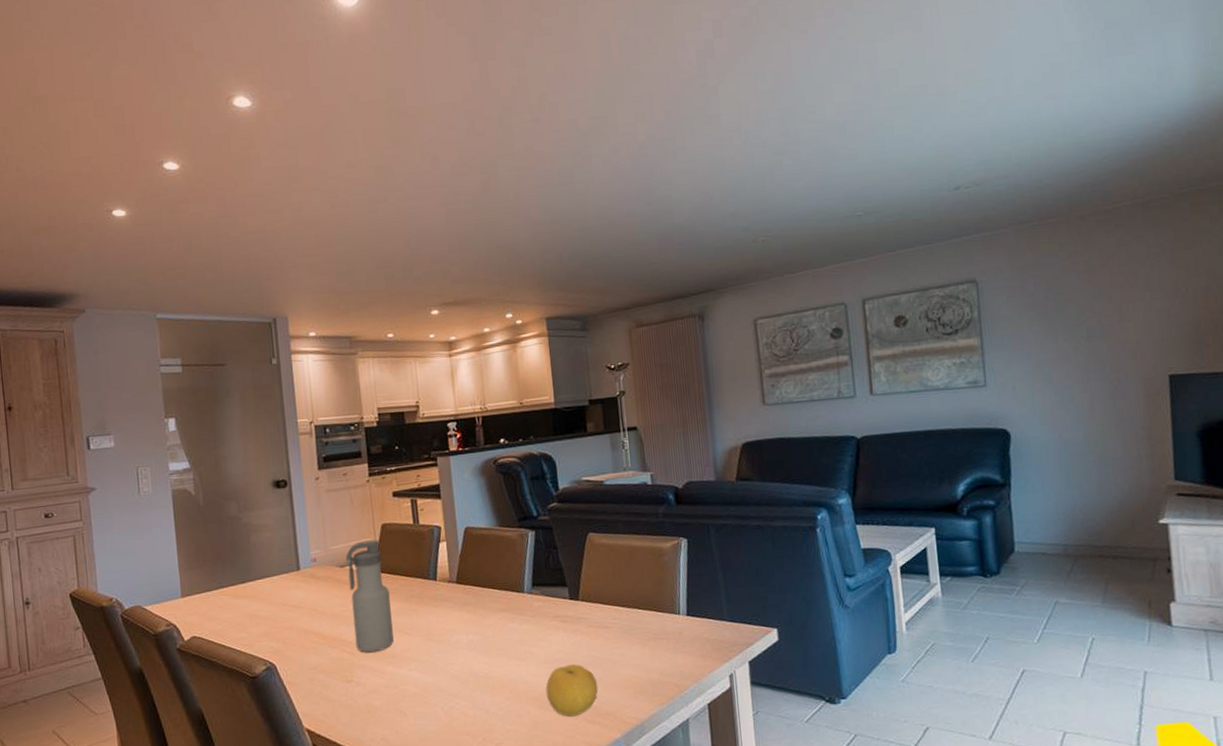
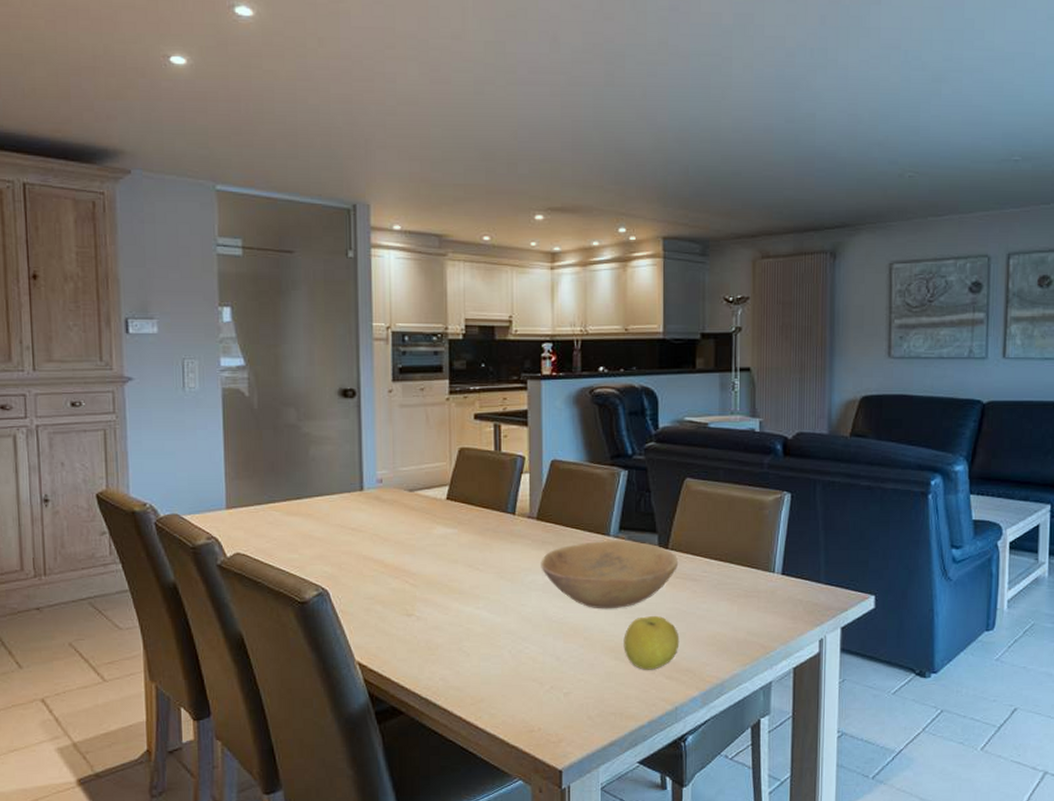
water bottle: present [345,540,394,653] -> none [416,465,462,586]
bowl: none [463,595,590,662] -> present [541,540,679,609]

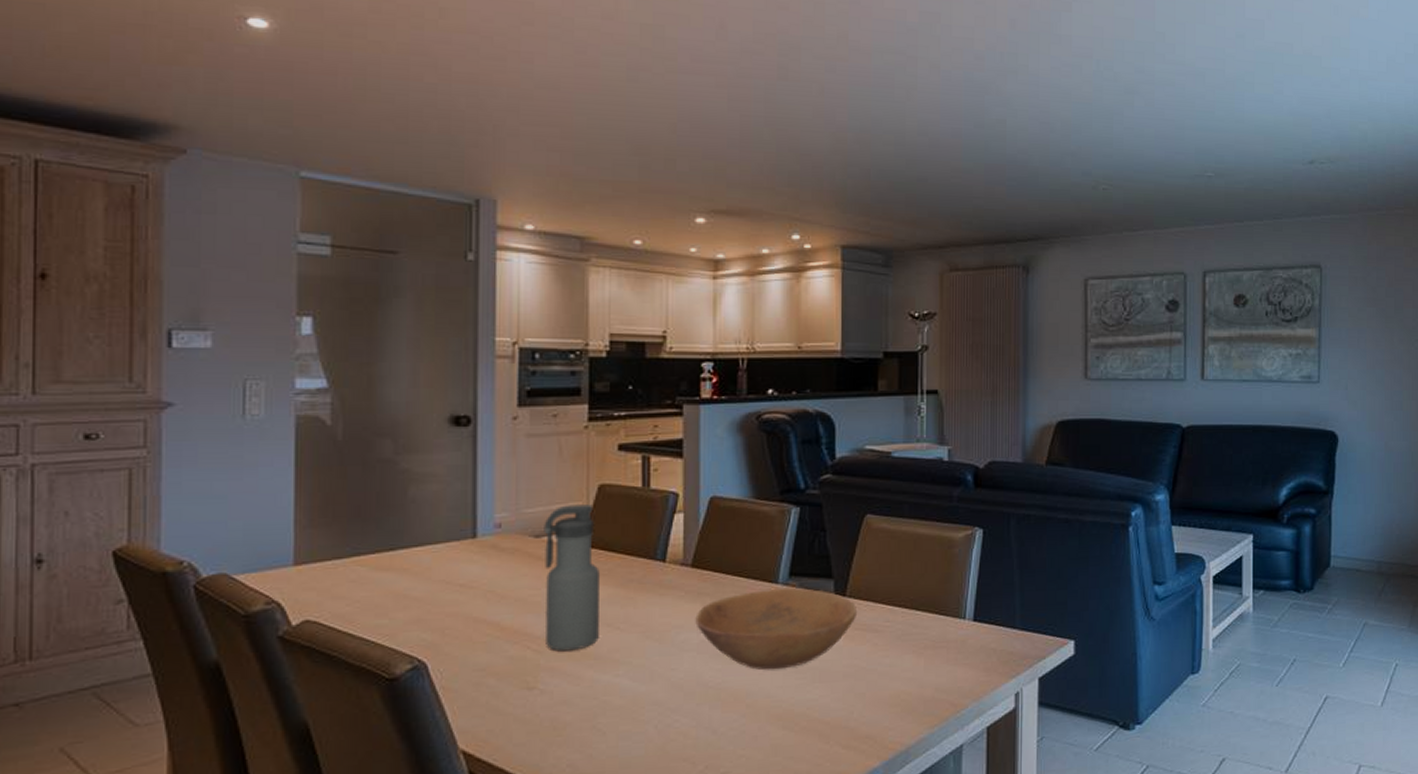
water bottle: none [416,465,462,586] -> present [544,504,600,652]
fruit: present [623,616,680,670] -> none [793,675,858,740]

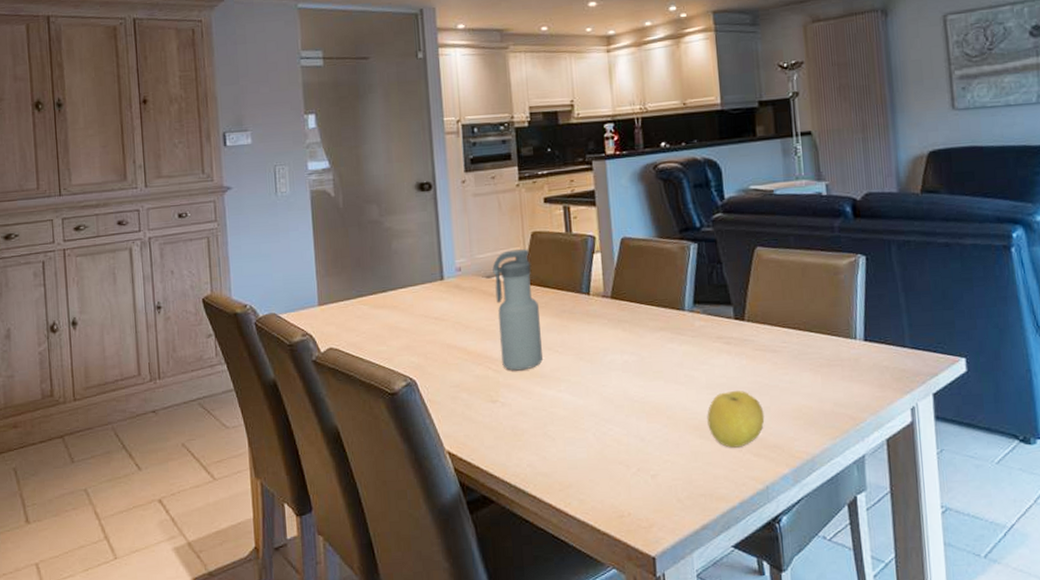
bowl: present [695,587,858,670] -> none [618,314,757,386]
fruit: none [793,675,858,740] -> present [707,391,765,448]

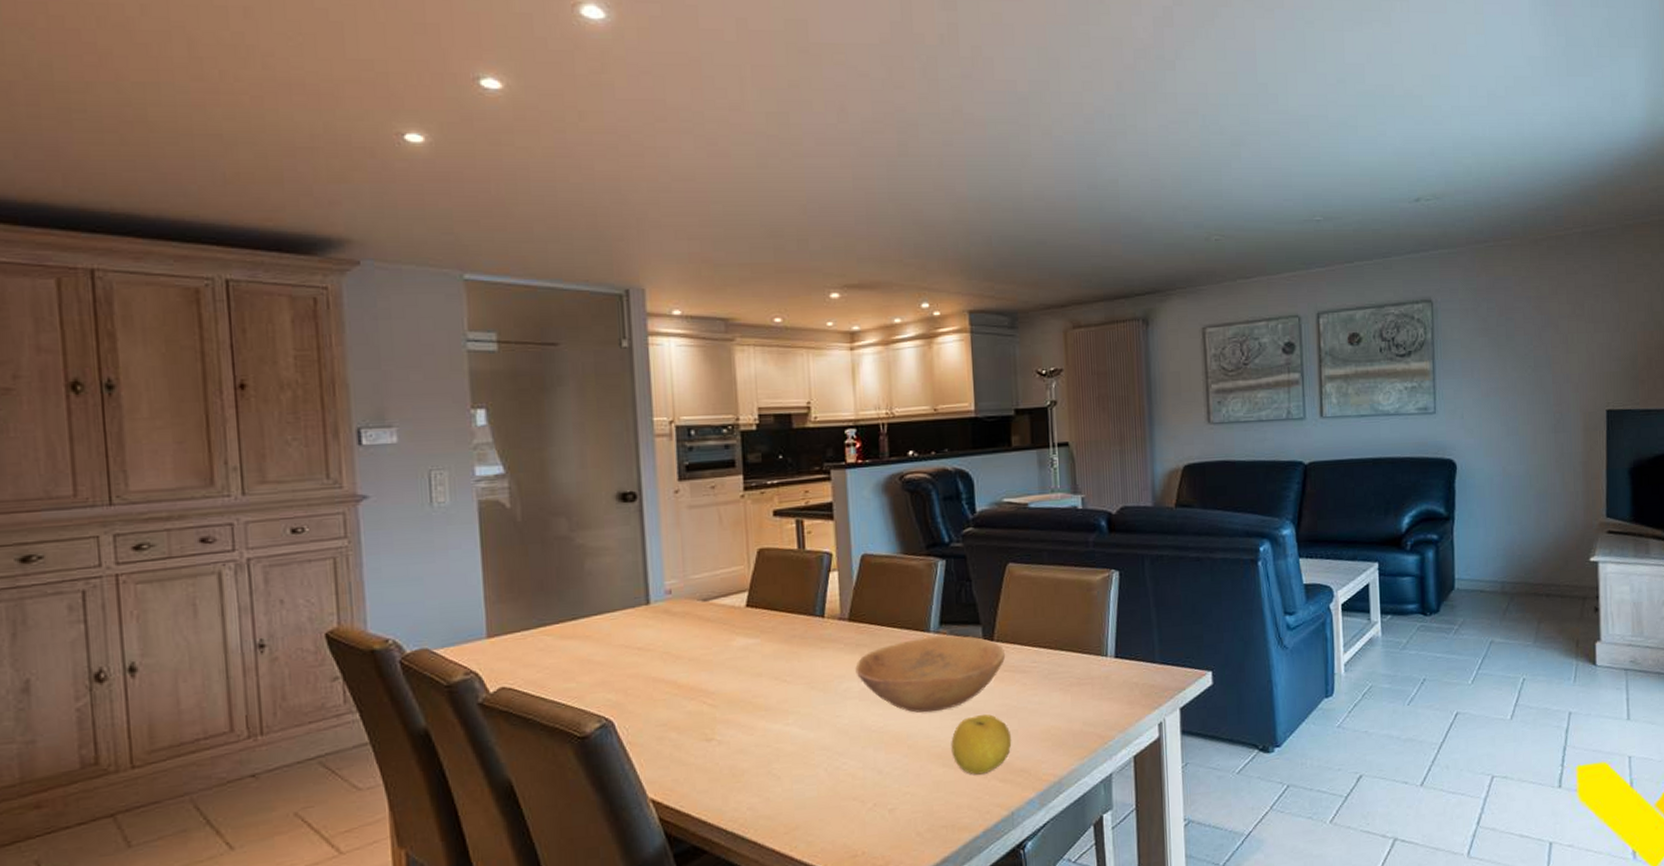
water bottle: present [492,249,543,371] -> none [710,568,768,705]
bowl: none [618,314,757,386] -> present [855,635,1006,713]

